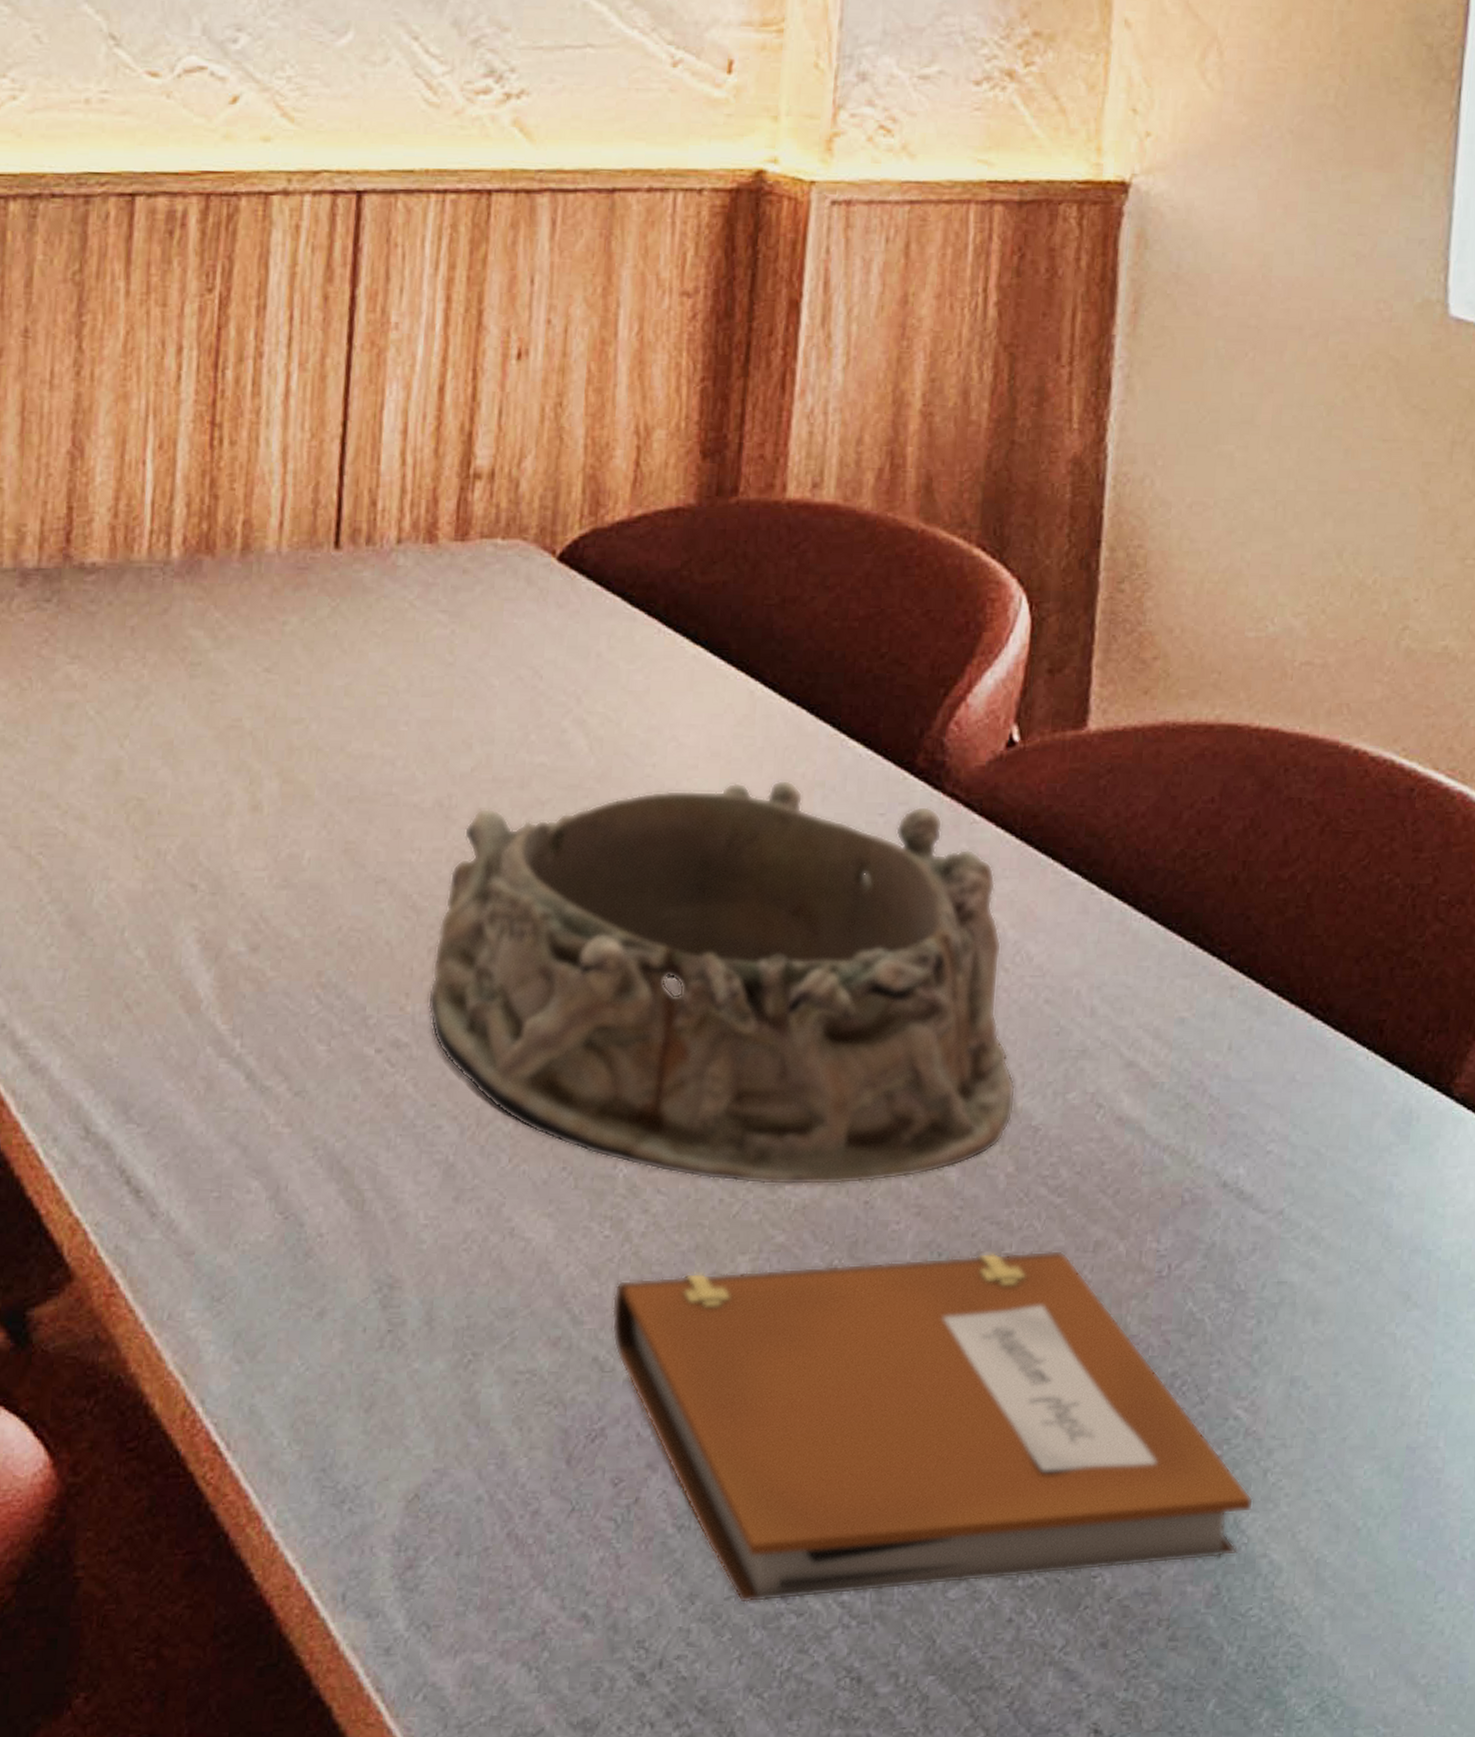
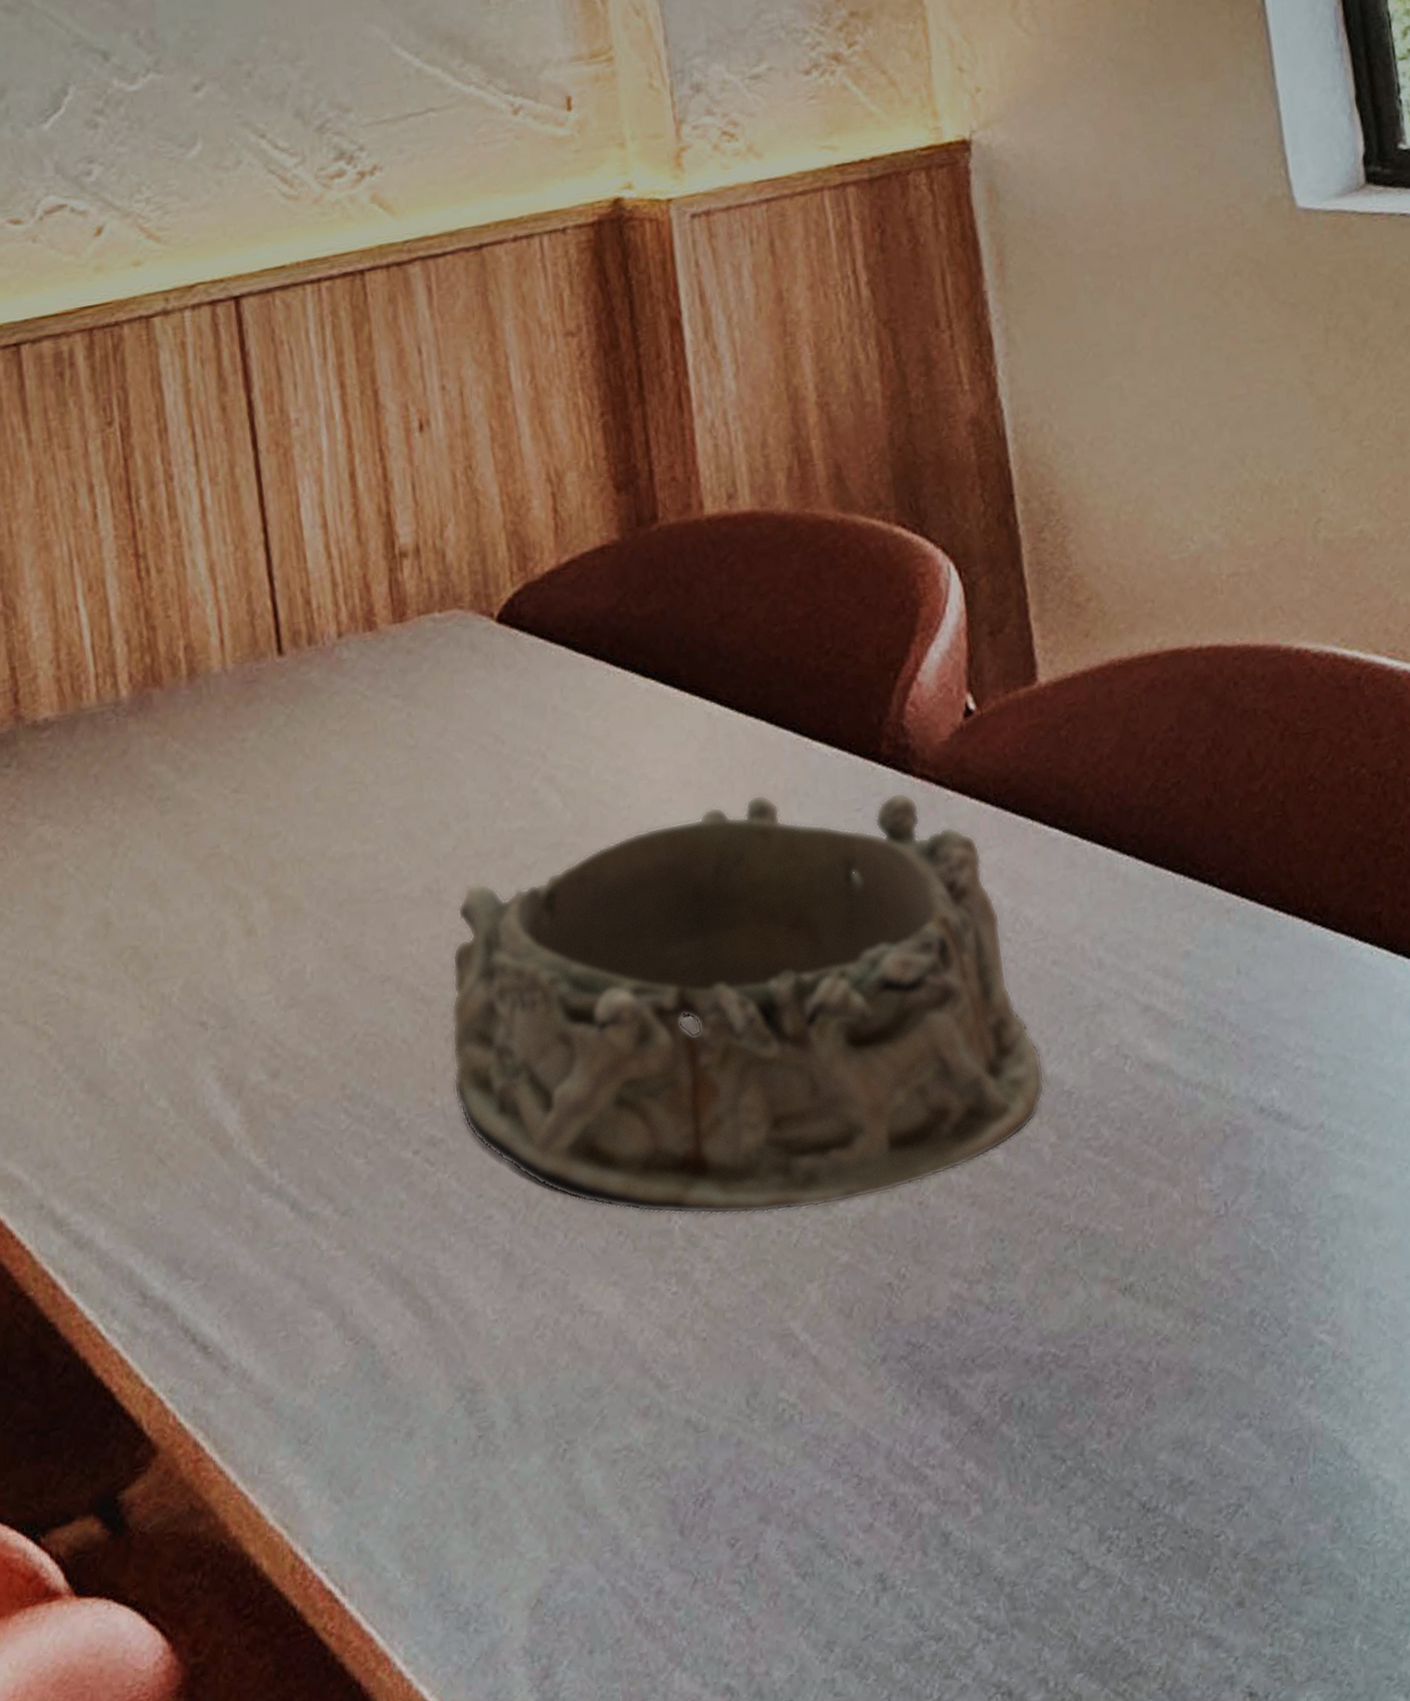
notebook: present [611,1250,1254,1604] -> none [692,1210,1356,1641]

